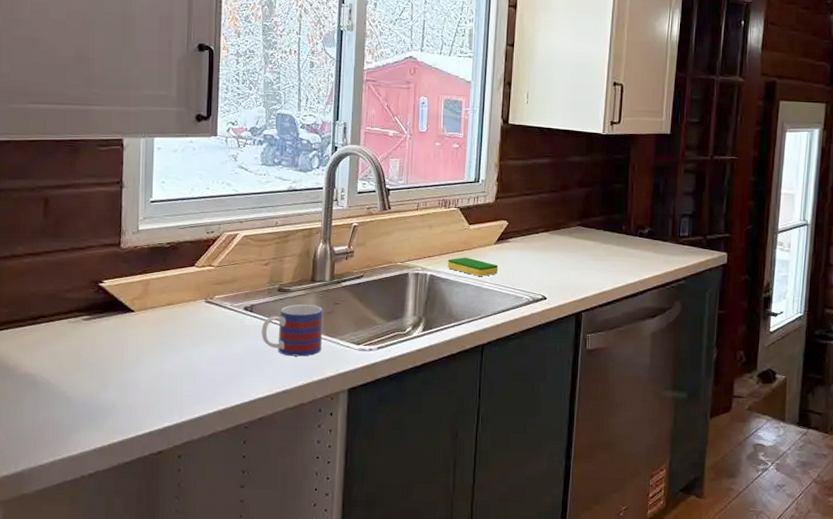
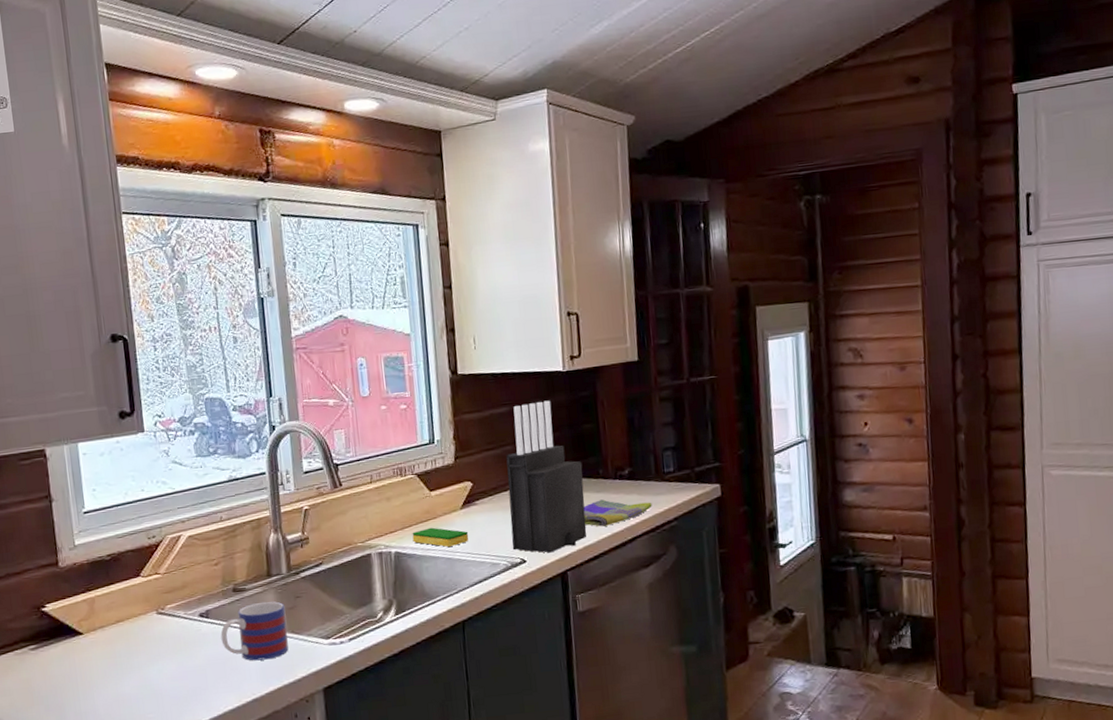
knife block: none [536,158,608,294] -> present [506,400,587,553]
dish towel: none [603,252,665,277] -> present [583,499,652,527]

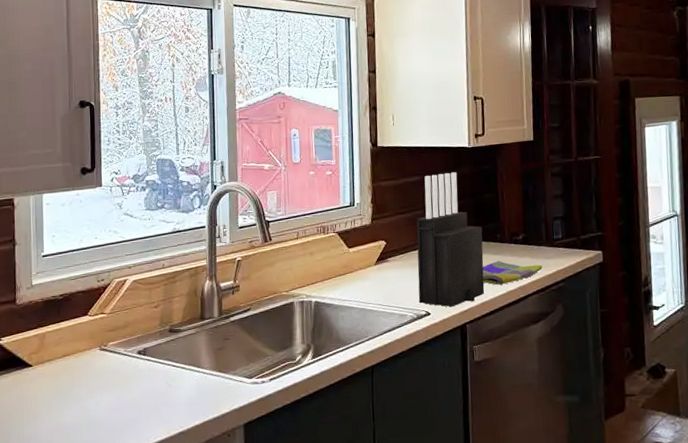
mug: present [220,601,289,661] -> none [155,342,216,396]
dish sponge: present [412,527,469,548] -> none [331,280,381,299]

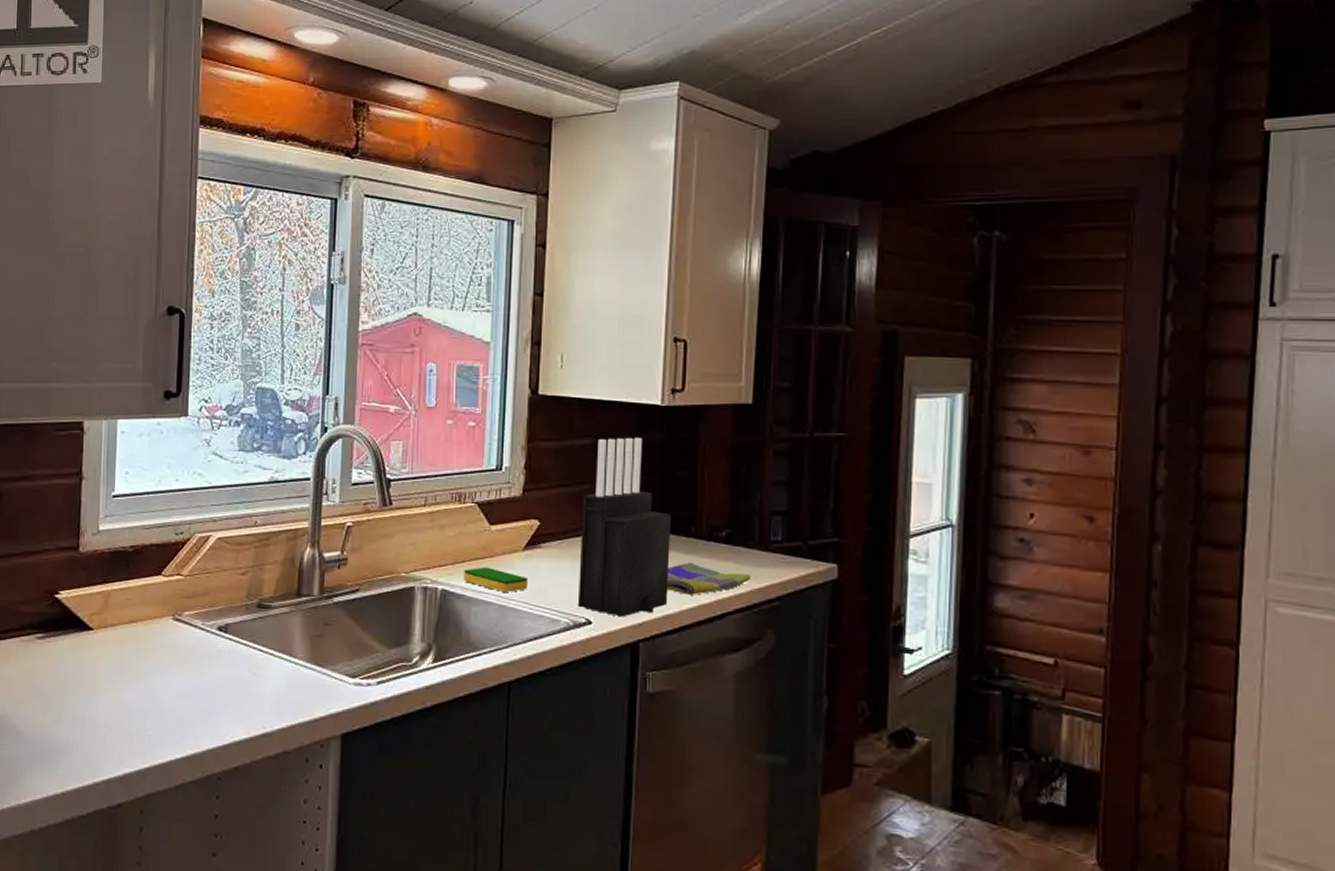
dish sponge: none [331,280,381,299] -> present [463,567,529,593]

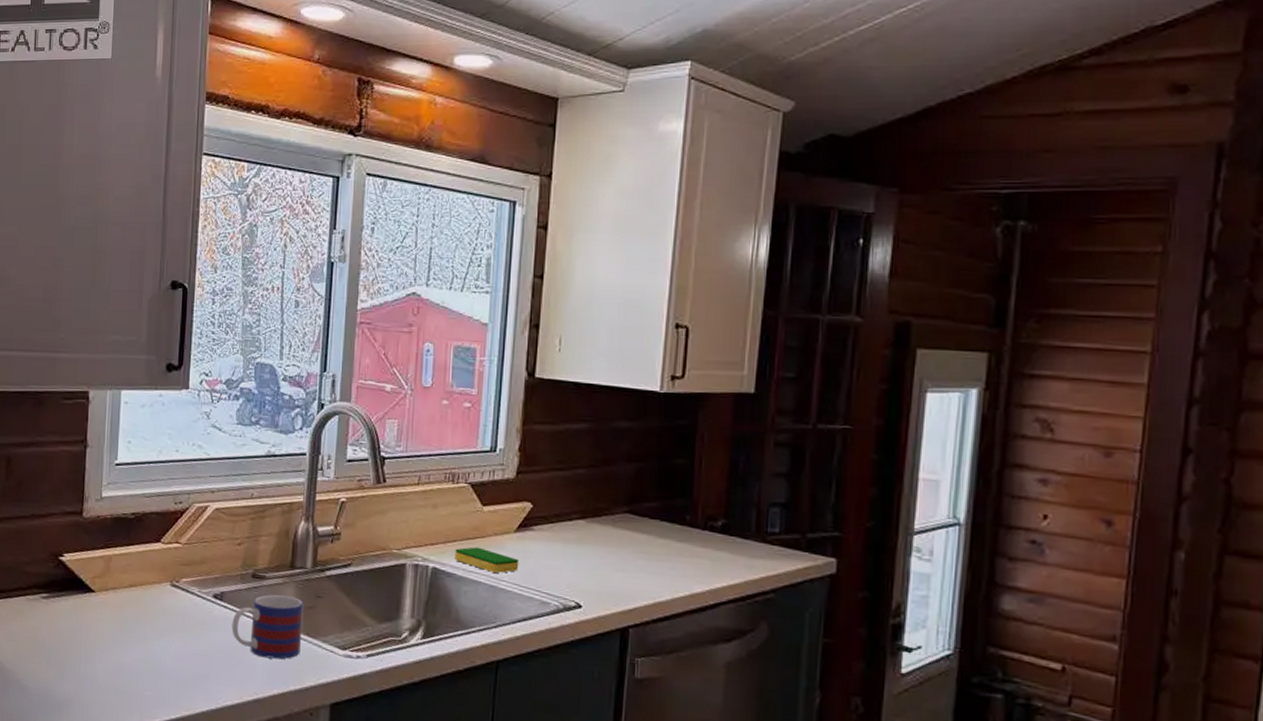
mug: none [237,624,311,691] -> present [231,594,304,659]
knife block: present [577,437,672,617] -> none [567,423,667,602]
dish towel: present [667,562,751,595] -> none [659,551,746,584]

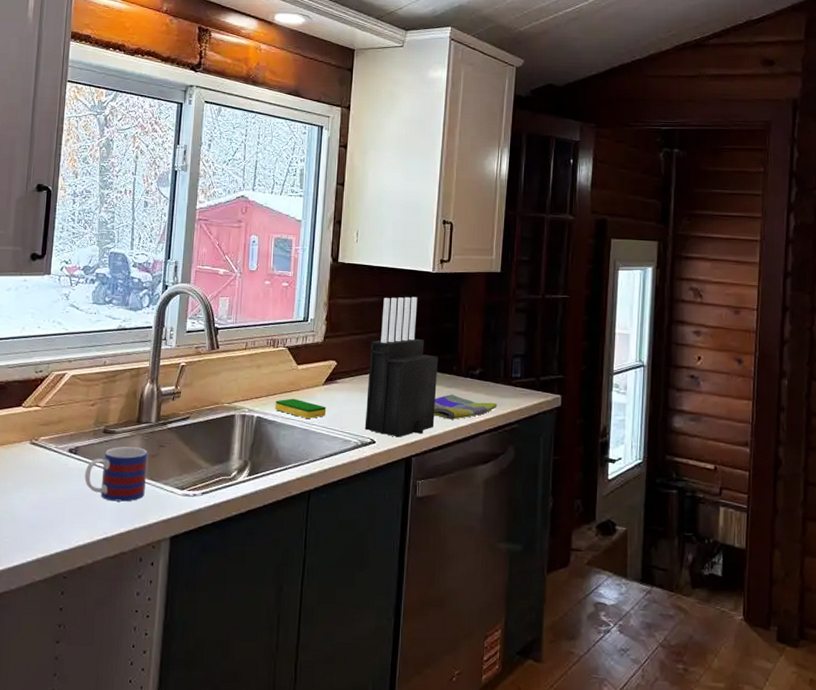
knife block: none [567,423,667,602] -> present [364,296,439,437]
dish towel: none [659,551,746,584] -> present [434,394,497,420]

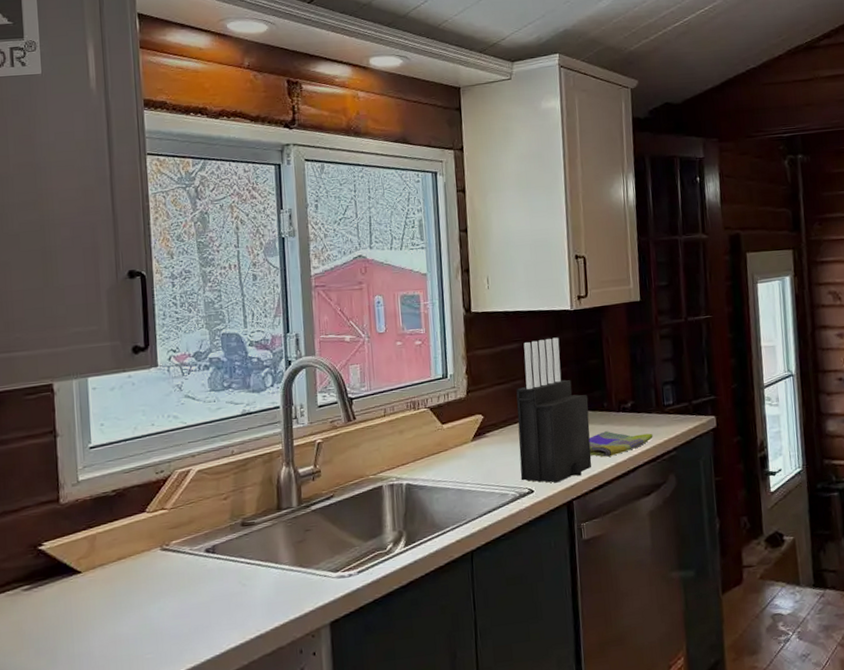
mug: present [84,447,148,502] -> none [226,535,296,596]
dish sponge: present [275,398,327,419] -> none [423,459,479,479]

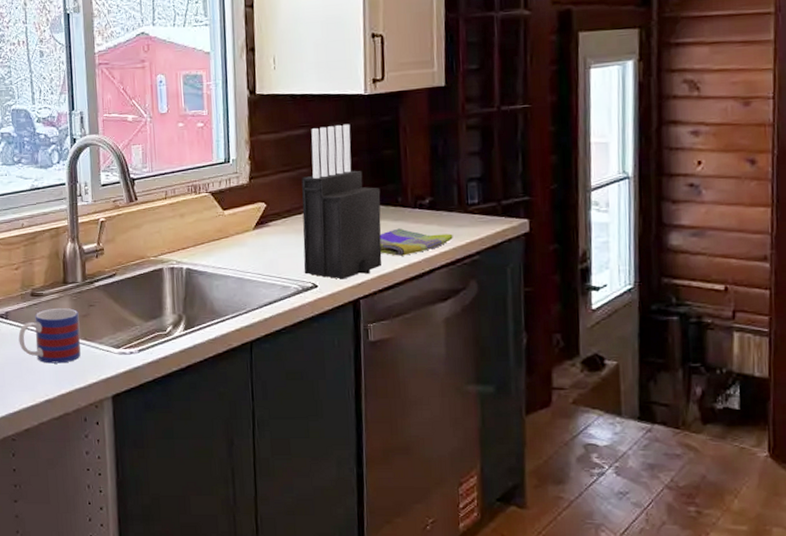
mug: none [226,535,296,596] -> present [18,308,81,364]

